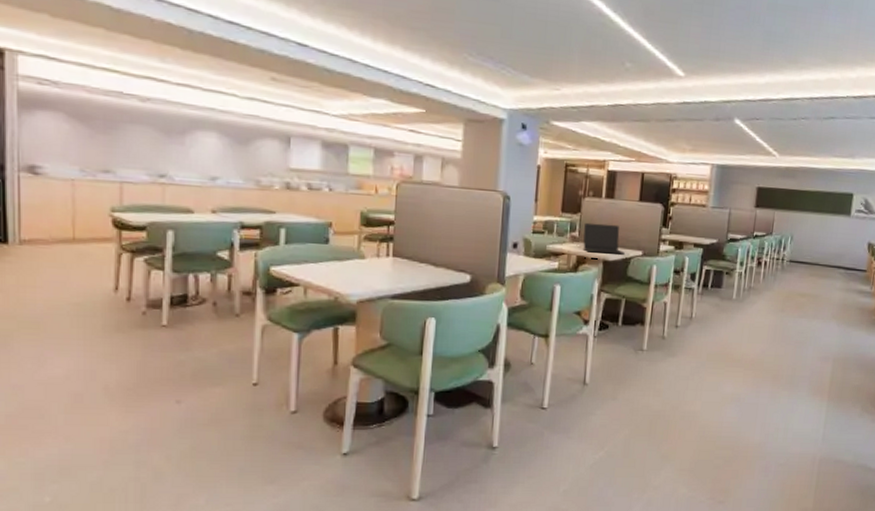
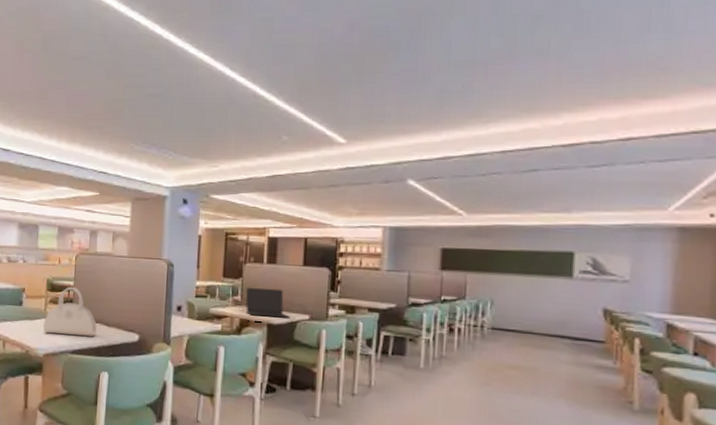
handbag: none [356,220,422,279] -> present [43,286,97,337]

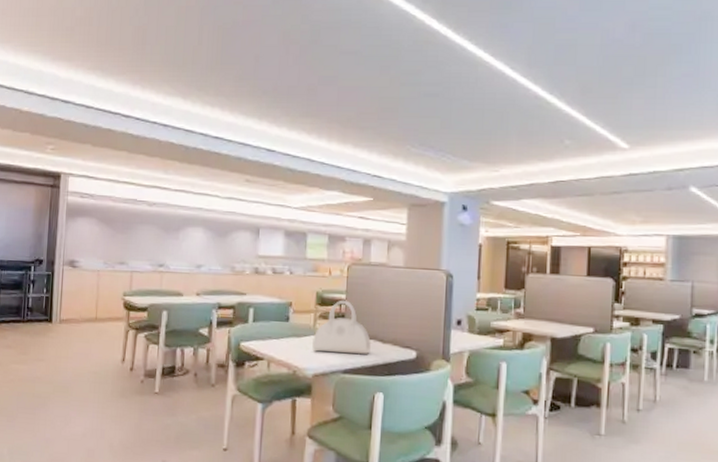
laptop: present [245,287,290,318] -> none [528,299,574,332]

